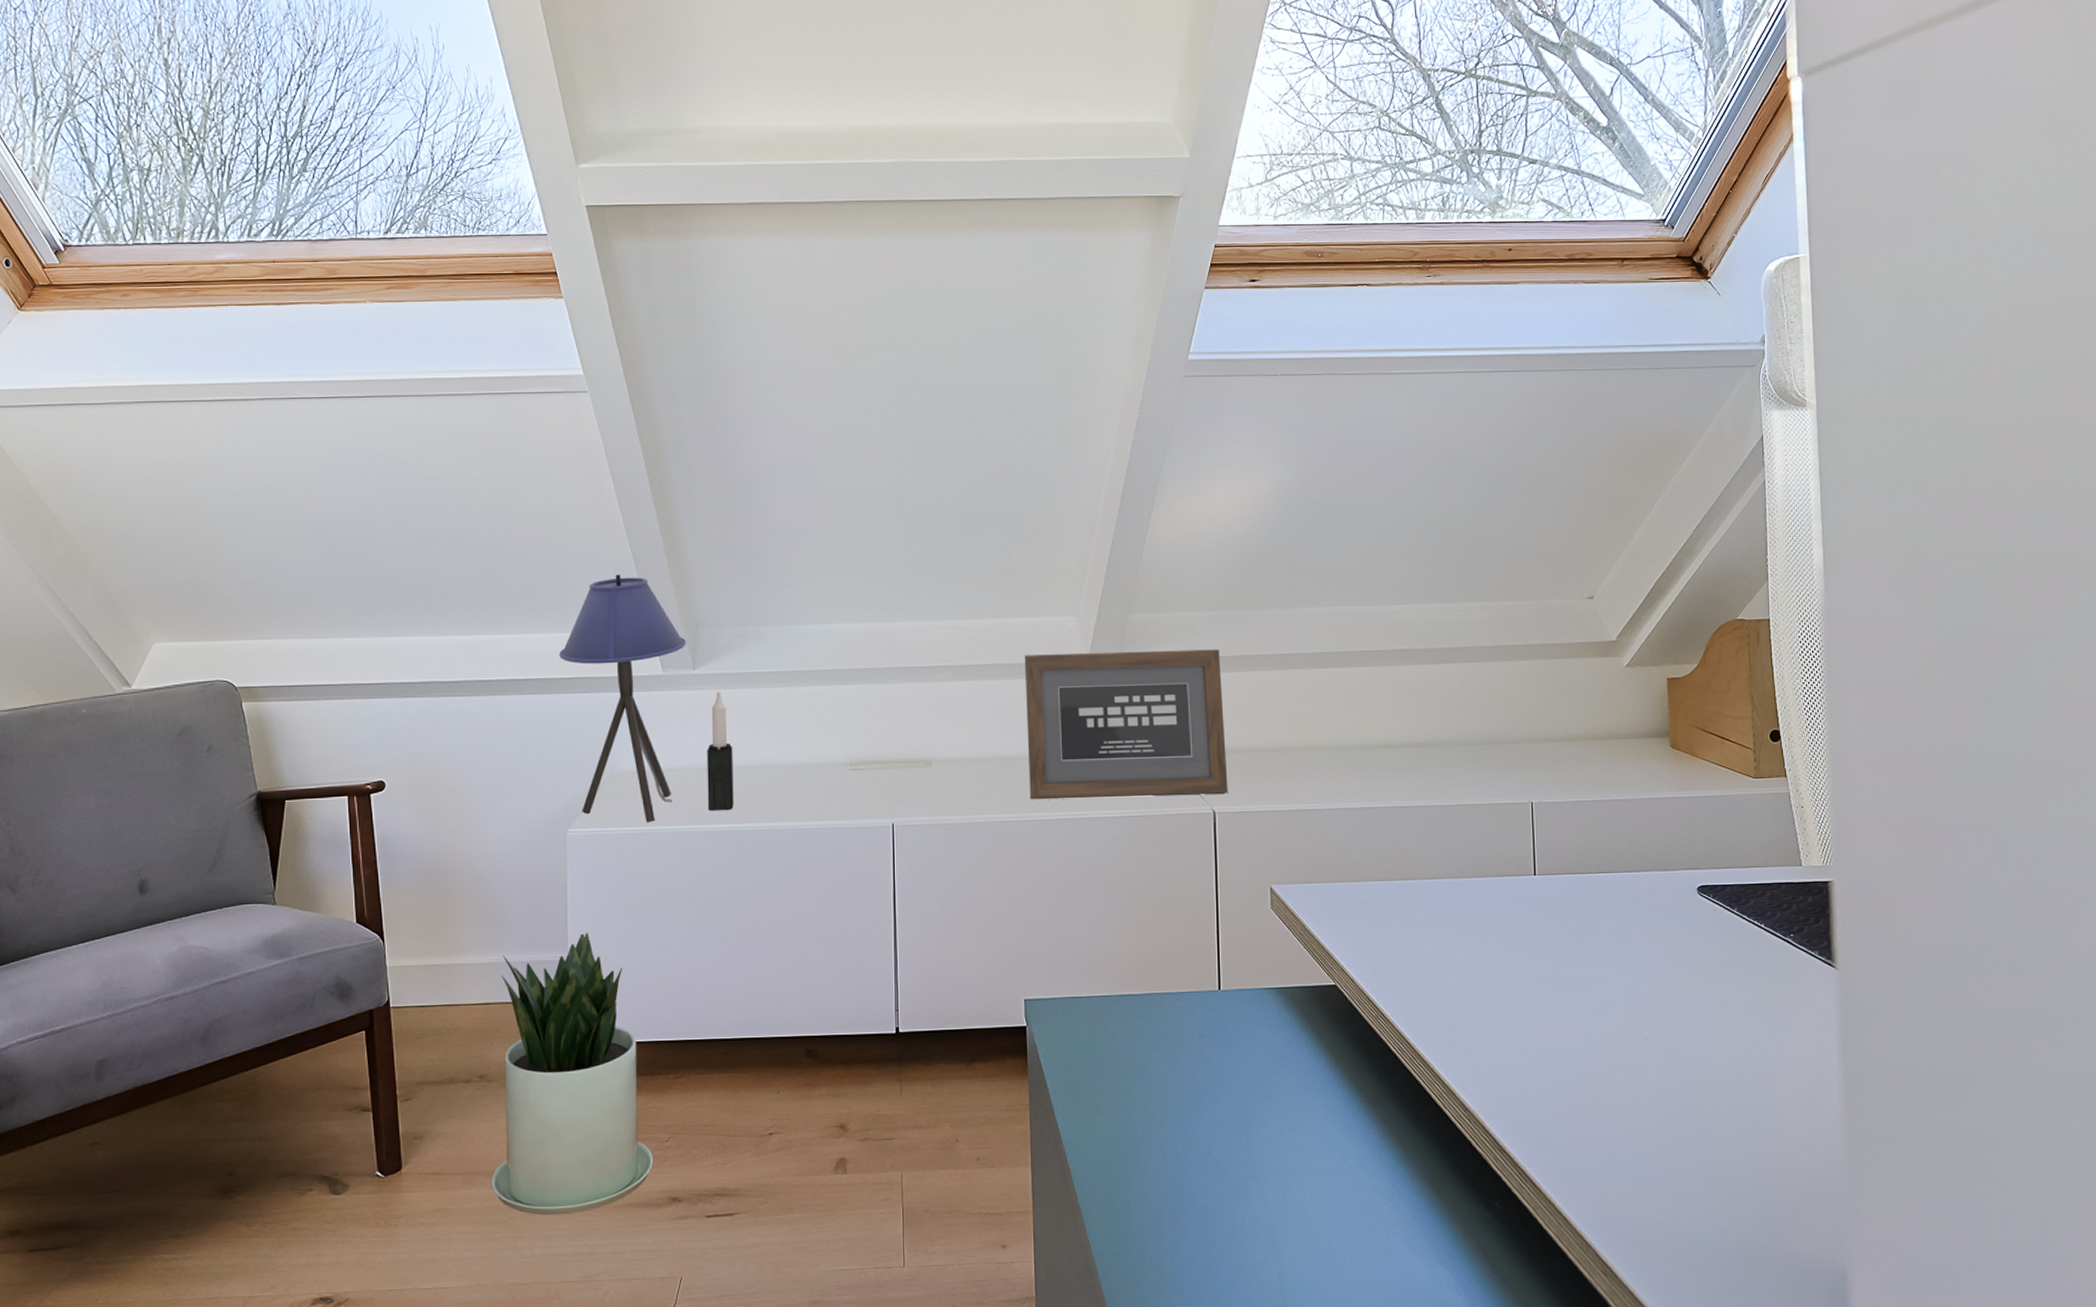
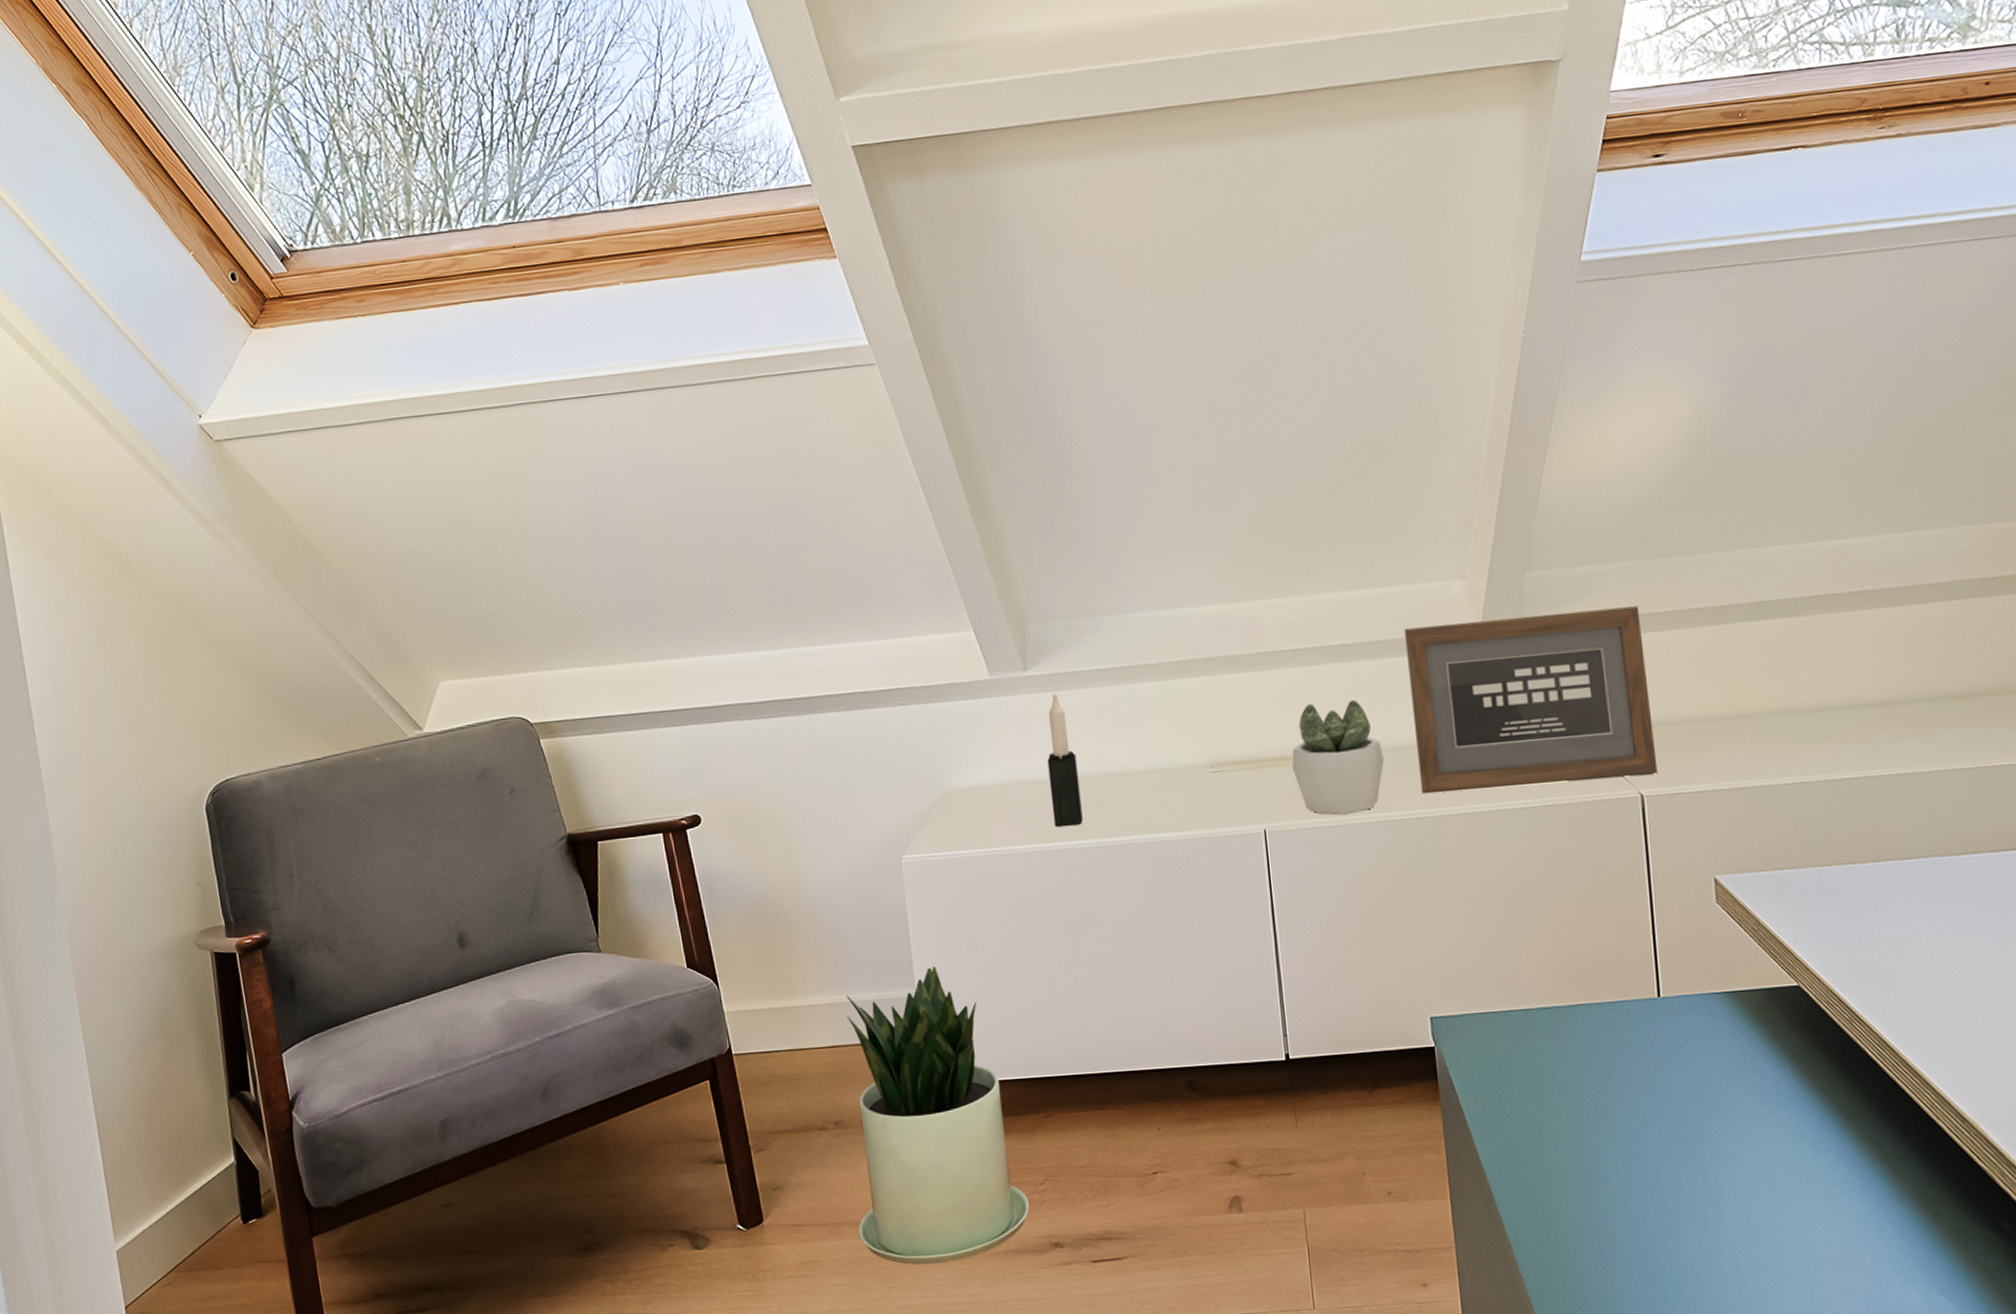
table lamp: present [559,574,686,823] -> none [873,569,1014,845]
succulent plant: none [920,713,999,815] -> present [1292,699,1384,816]

